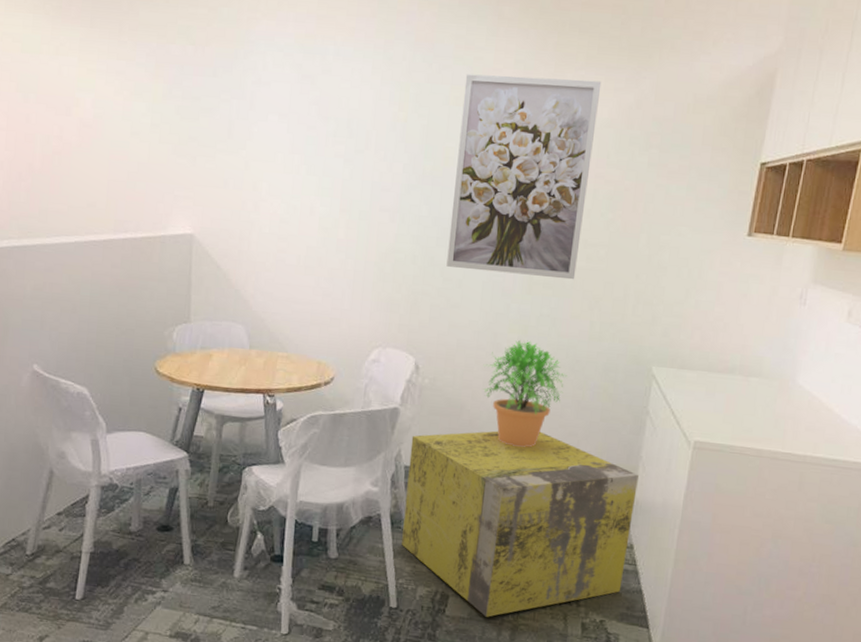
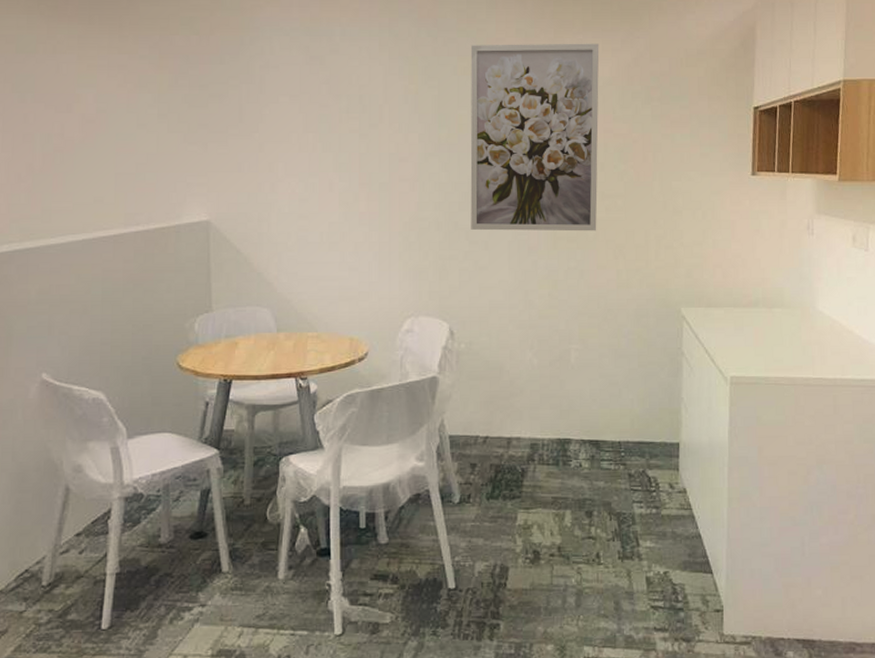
cardboard box: present [402,430,639,617] -> none [453,384,683,585]
potted plant: present [483,340,568,448] -> none [520,294,601,402]

